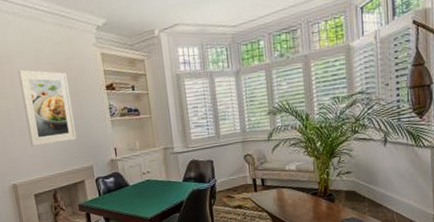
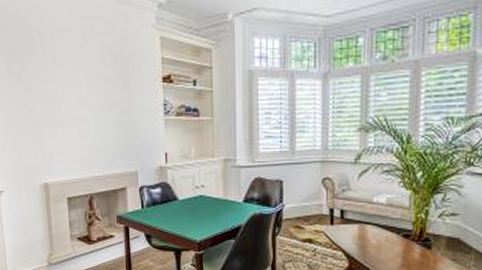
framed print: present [18,69,77,146] -> none [61,49,122,141]

